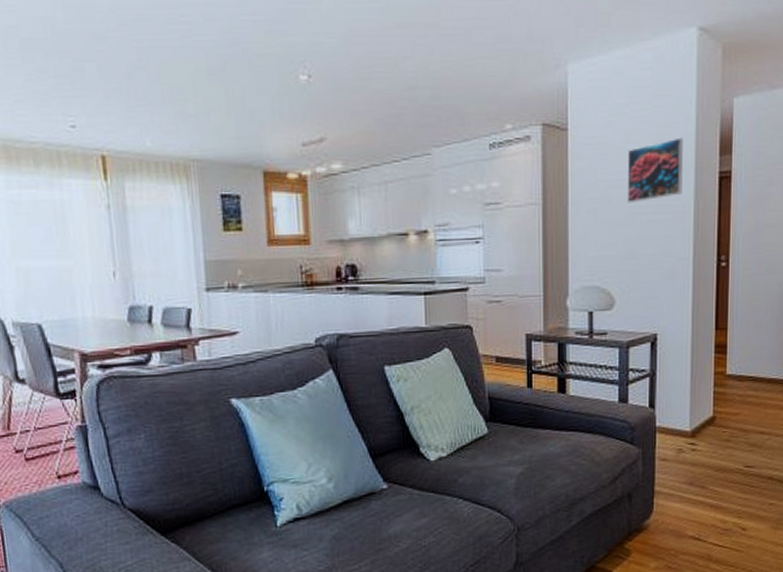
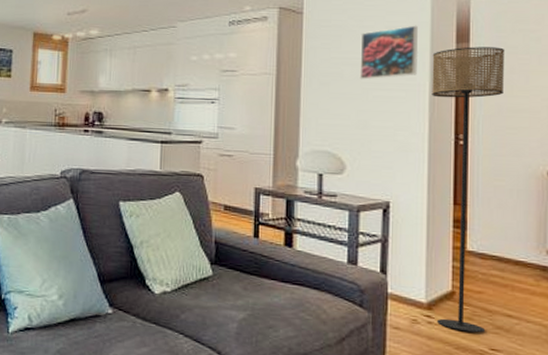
floor lamp: none [696,158,765,454] -> present [432,46,505,333]

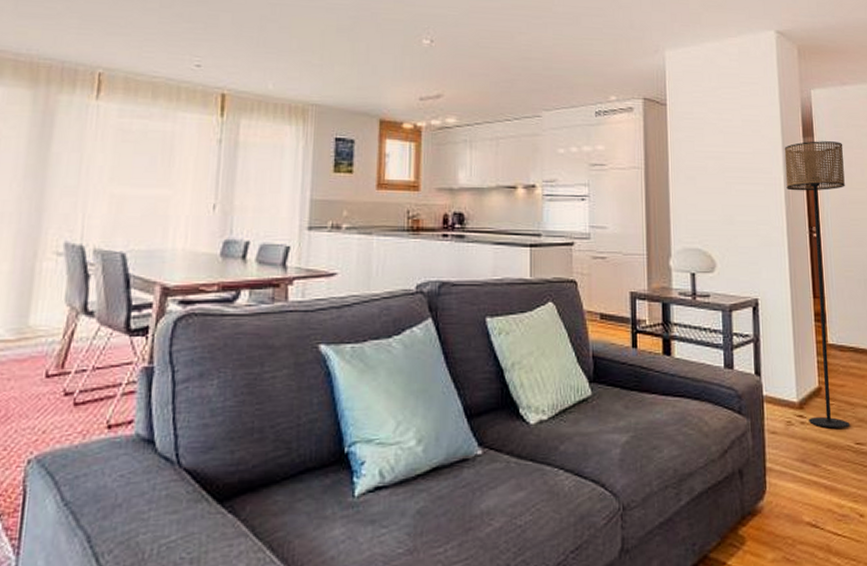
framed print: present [360,25,418,80] -> none [720,119,772,174]

